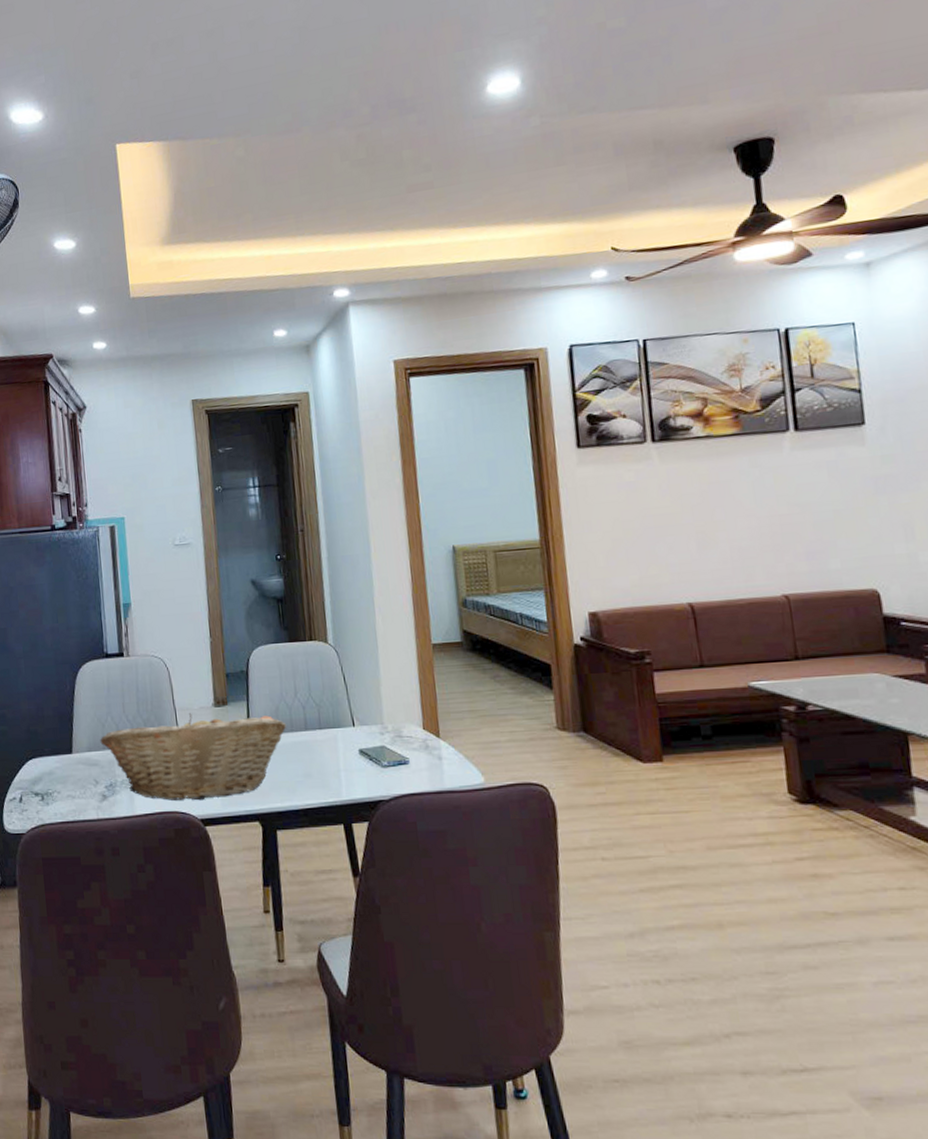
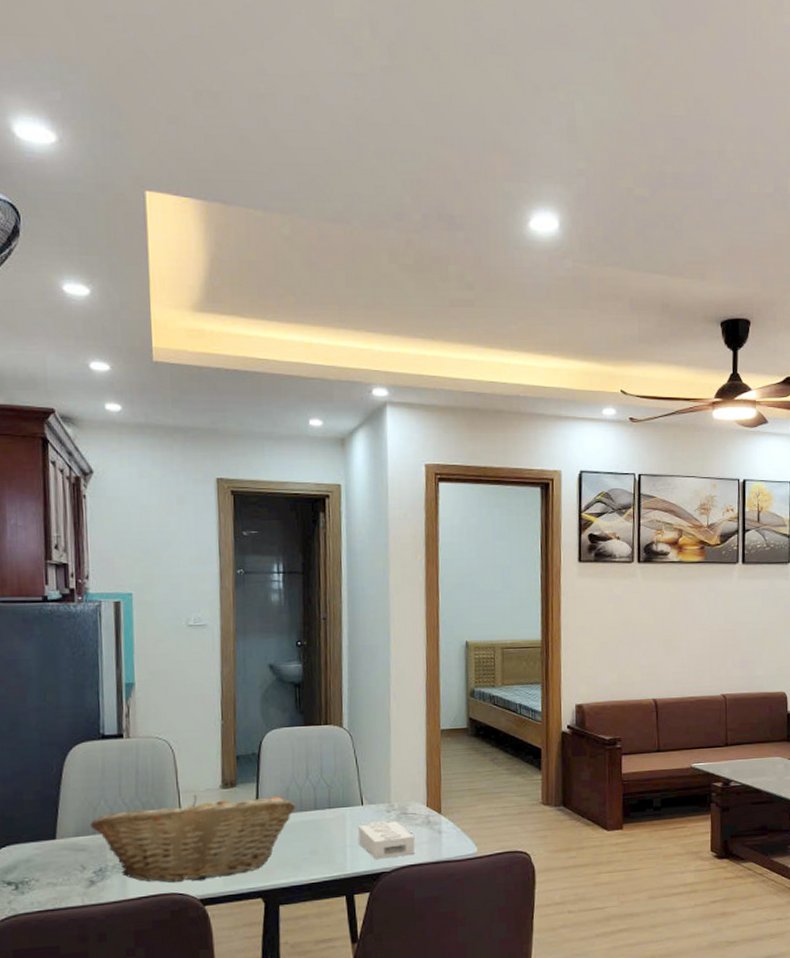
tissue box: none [351,743,415,786] -> present [357,820,415,860]

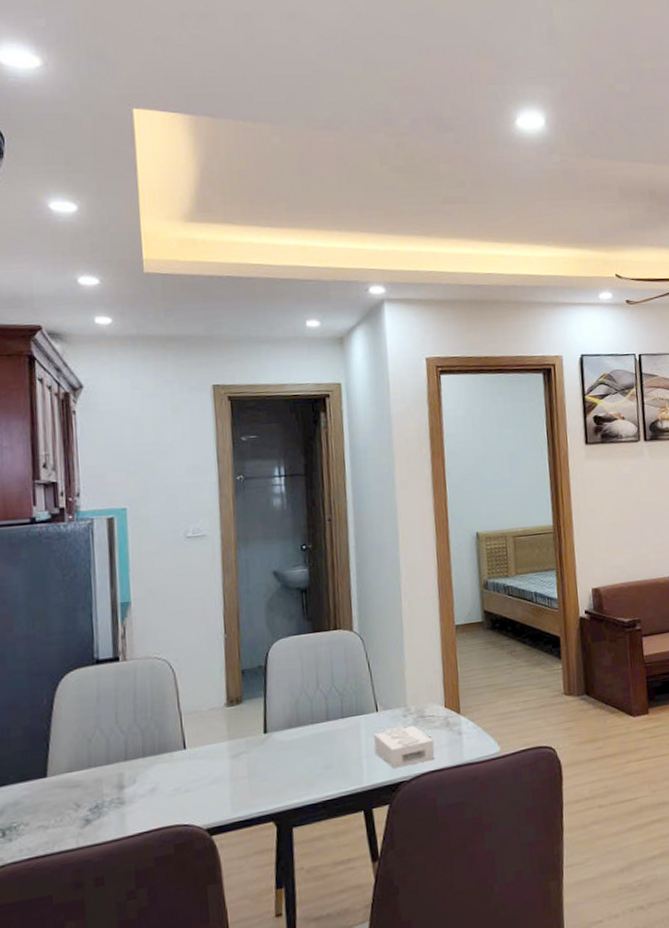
fruit basket: present [90,795,297,883] -> none [84,710,308,815]

